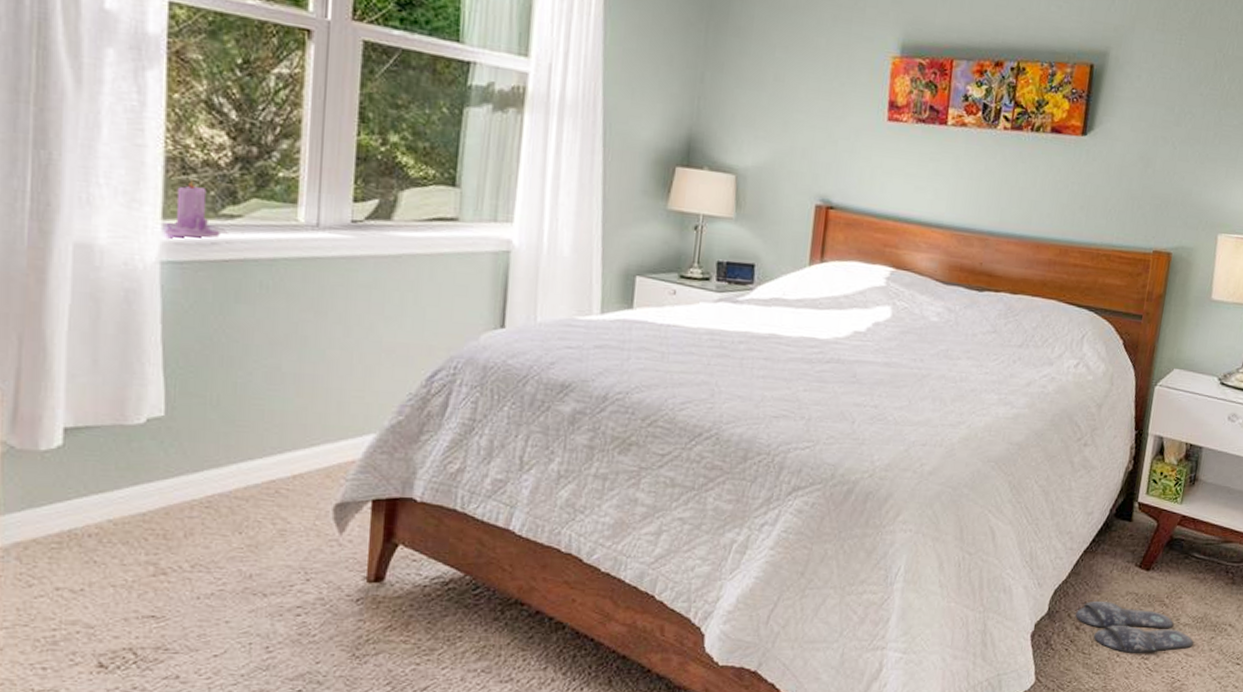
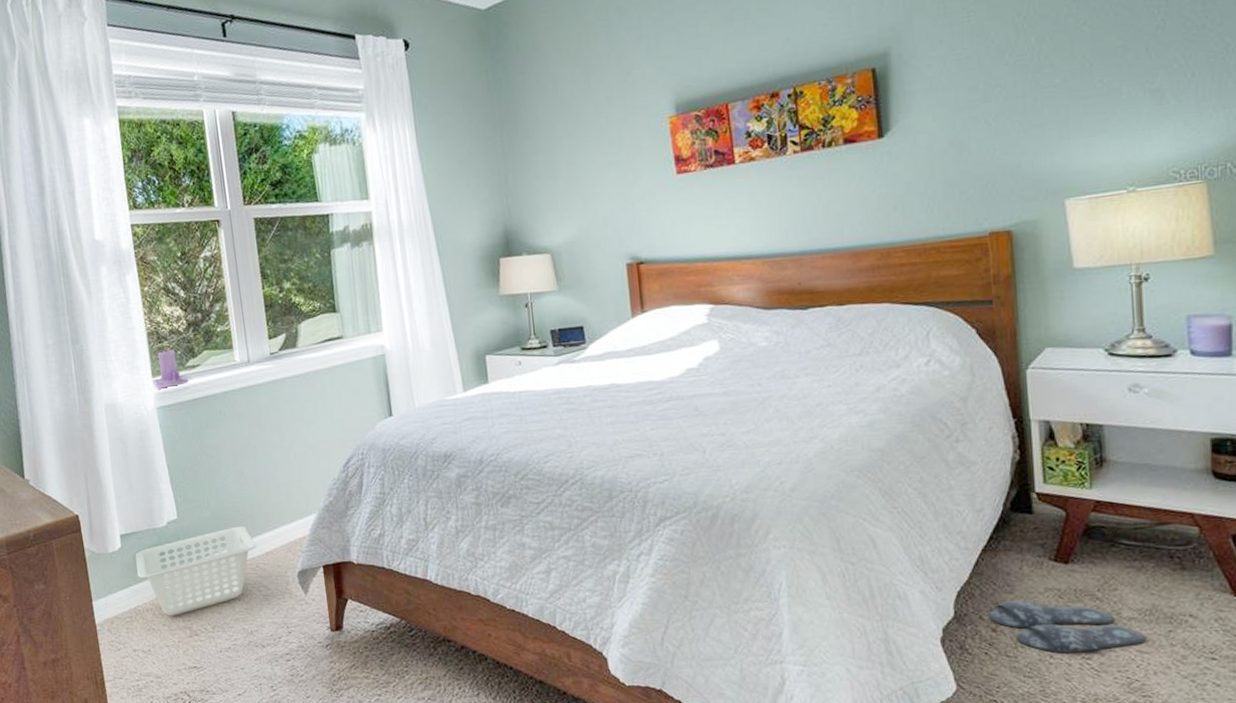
laundry basket: none [83,436,282,546] -> present [135,526,257,616]

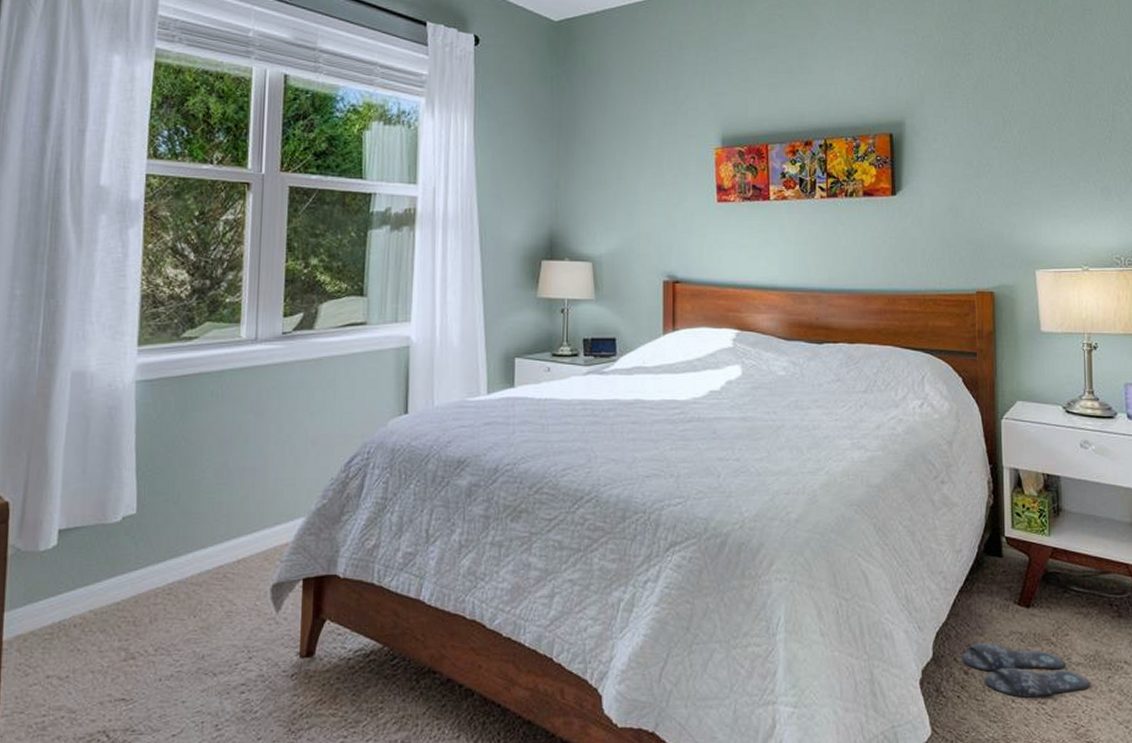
laundry basket: present [135,526,257,616] -> none [72,527,229,633]
candle: present [155,346,189,389] -> none [140,312,181,360]

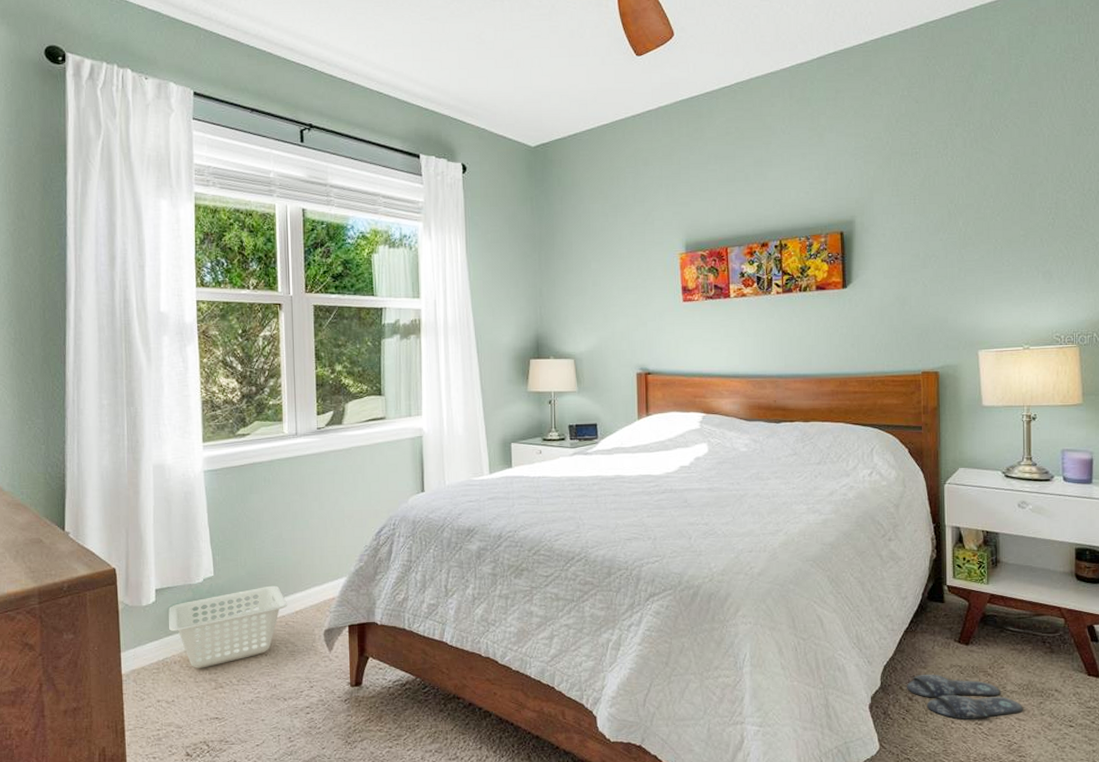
laundry basket: none [72,527,229,633] -> present [168,585,288,668]

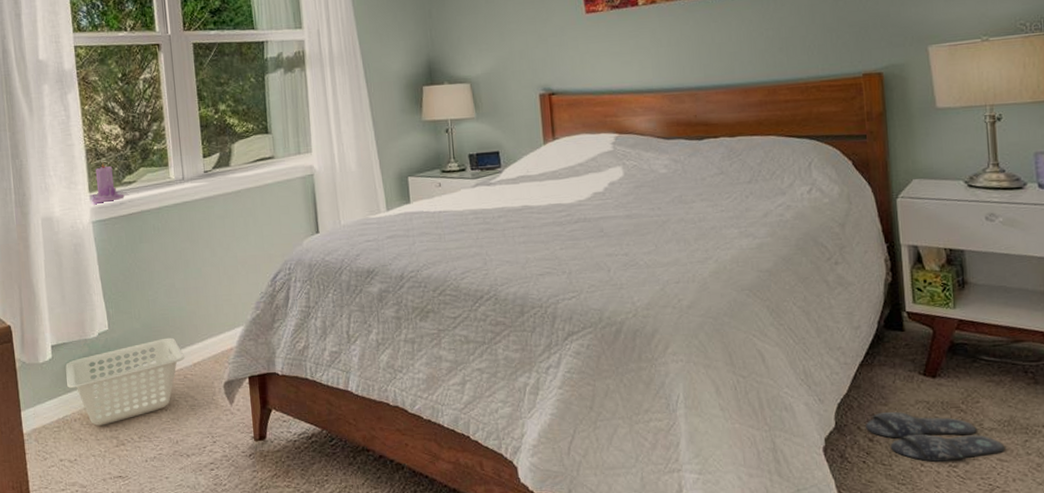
candle: none [205,414,238,454] -> present [92,162,125,204]

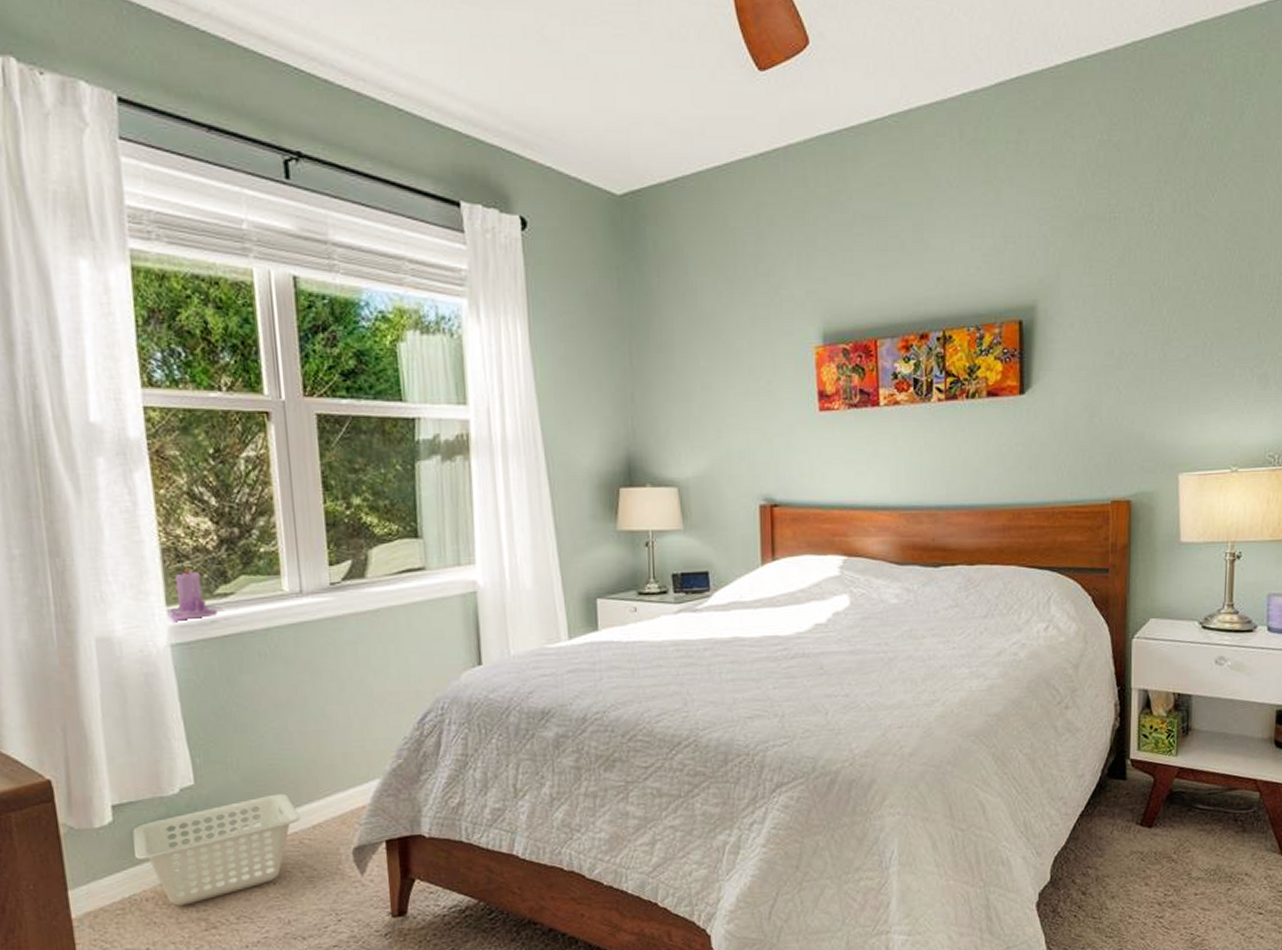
slippers: present [866,411,1005,462] -> none [1080,863,1209,914]

